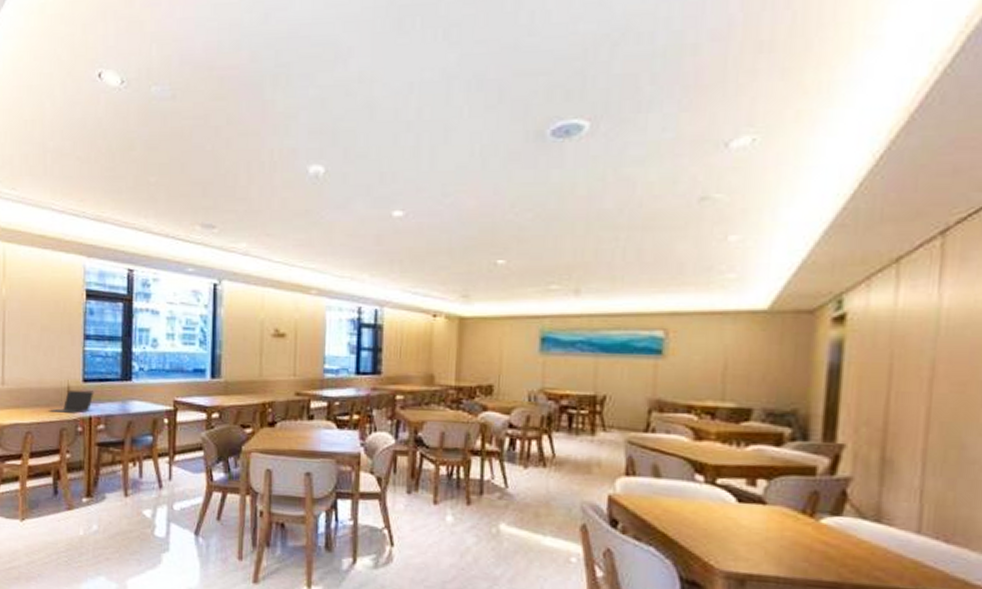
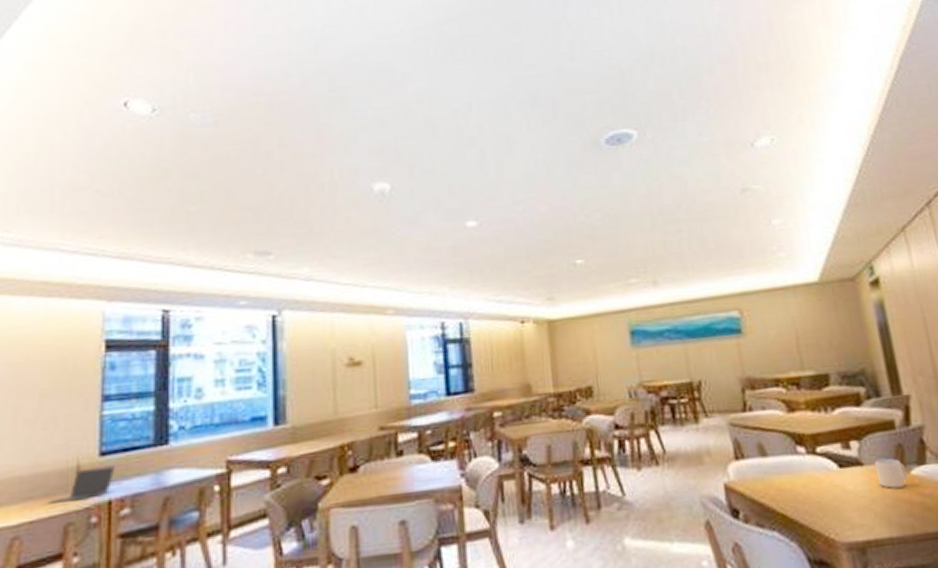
mug: none [778,501,816,533] -> present [874,458,908,489]

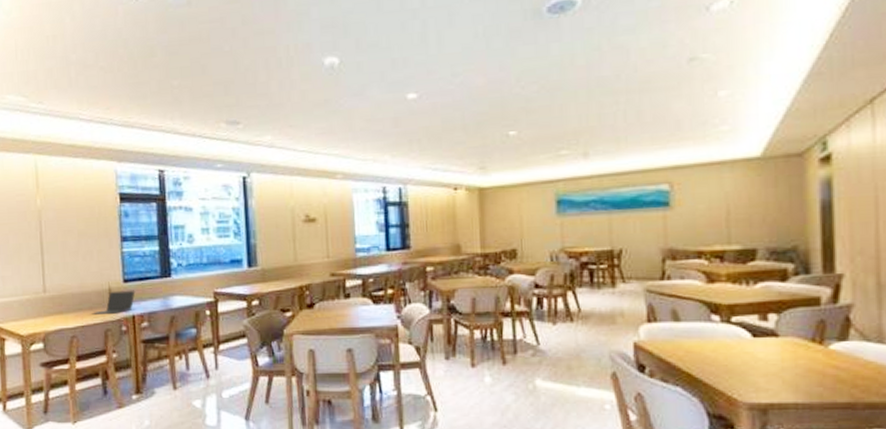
mug: present [874,458,908,489] -> none [790,332,825,360]

